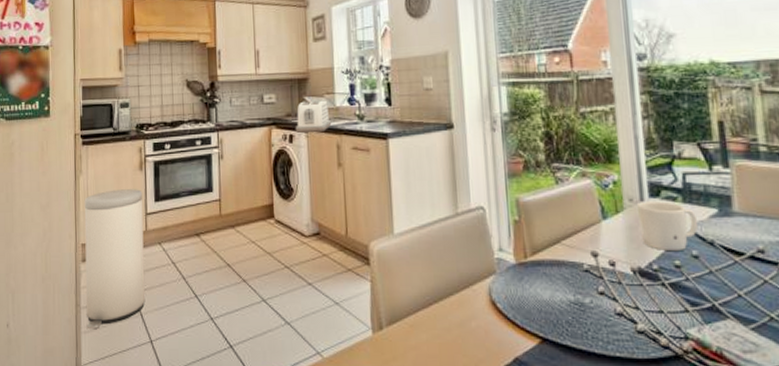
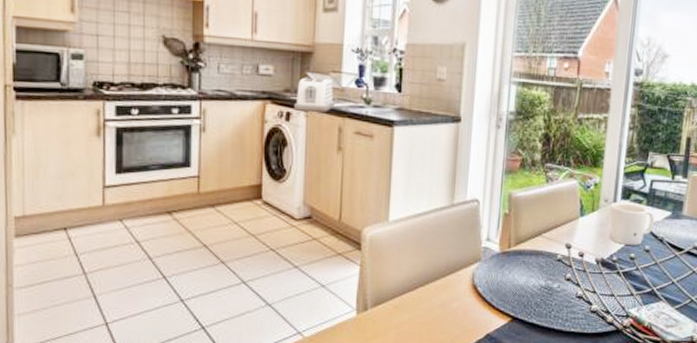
pedal bin: present [84,189,146,328] -> none [18,156,101,311]

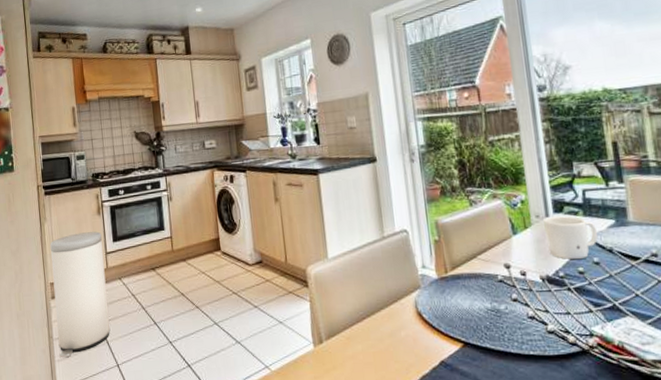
pedal bin: none [18,156,101,311] -> present [50,231,111,357]
toaster: present [293,77,336,113] -> none [234,143,268,174]

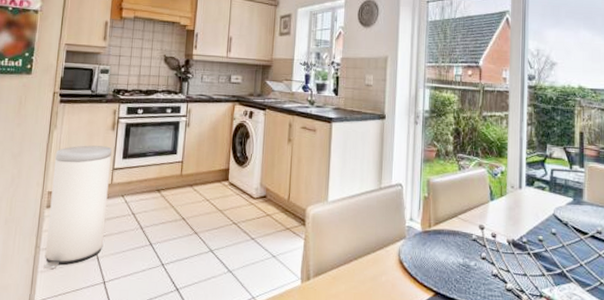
mug: present [543,216,598,260] -> none [516,189,558,229]

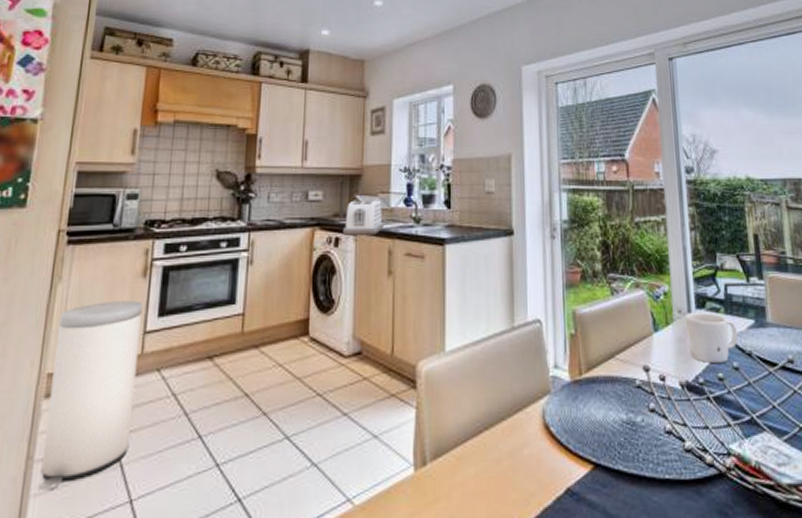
toaster: none [255,84,287,112] -> present [342,200,385,237]
mug: none [516,189,558,229] -> present [686,313,738,364]

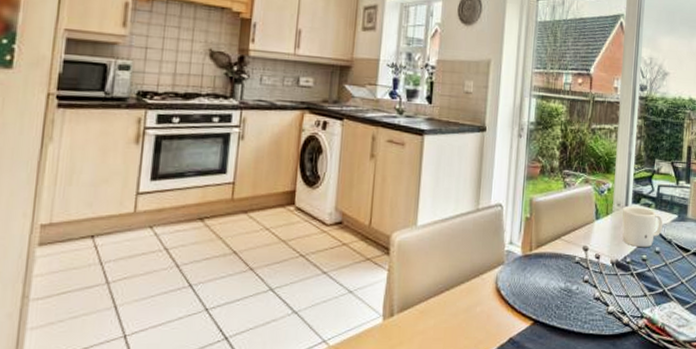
pedal bin: present [38,301,144,490] -> none [35,163,136,324]
toaster: present [342,200,385,237] -> none [330,89,370,123]

